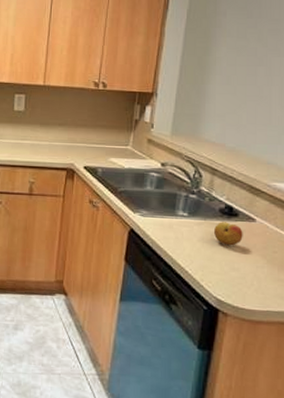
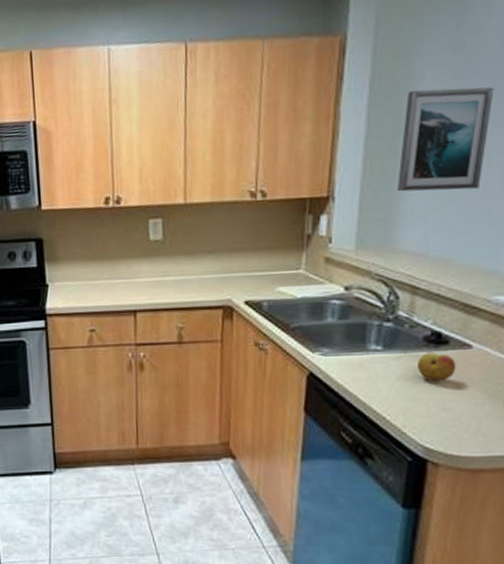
wall art: none [204,22,275,99] -> present [398,86,494,192]

